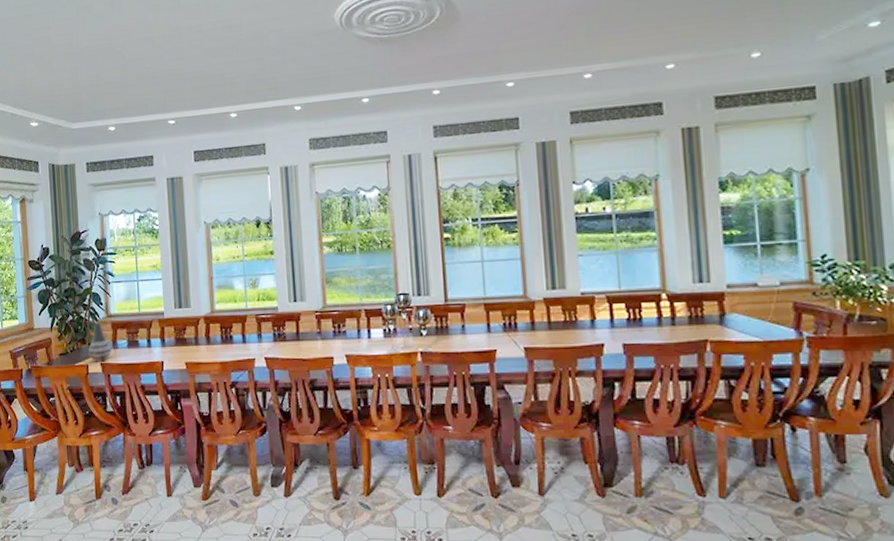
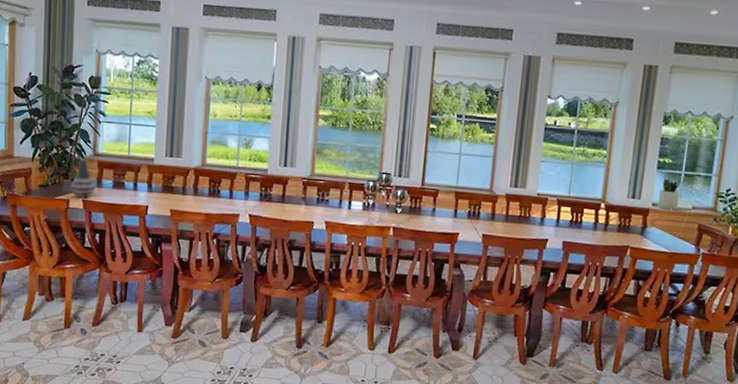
planter: none [731,252,763,290] -> present [655,178,681,210]

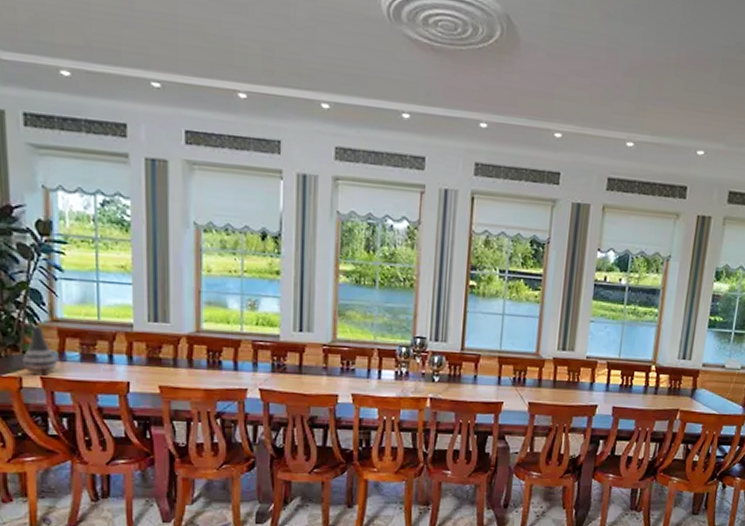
planter: present [655,178,681,210] -> none [705,337,731,371]

